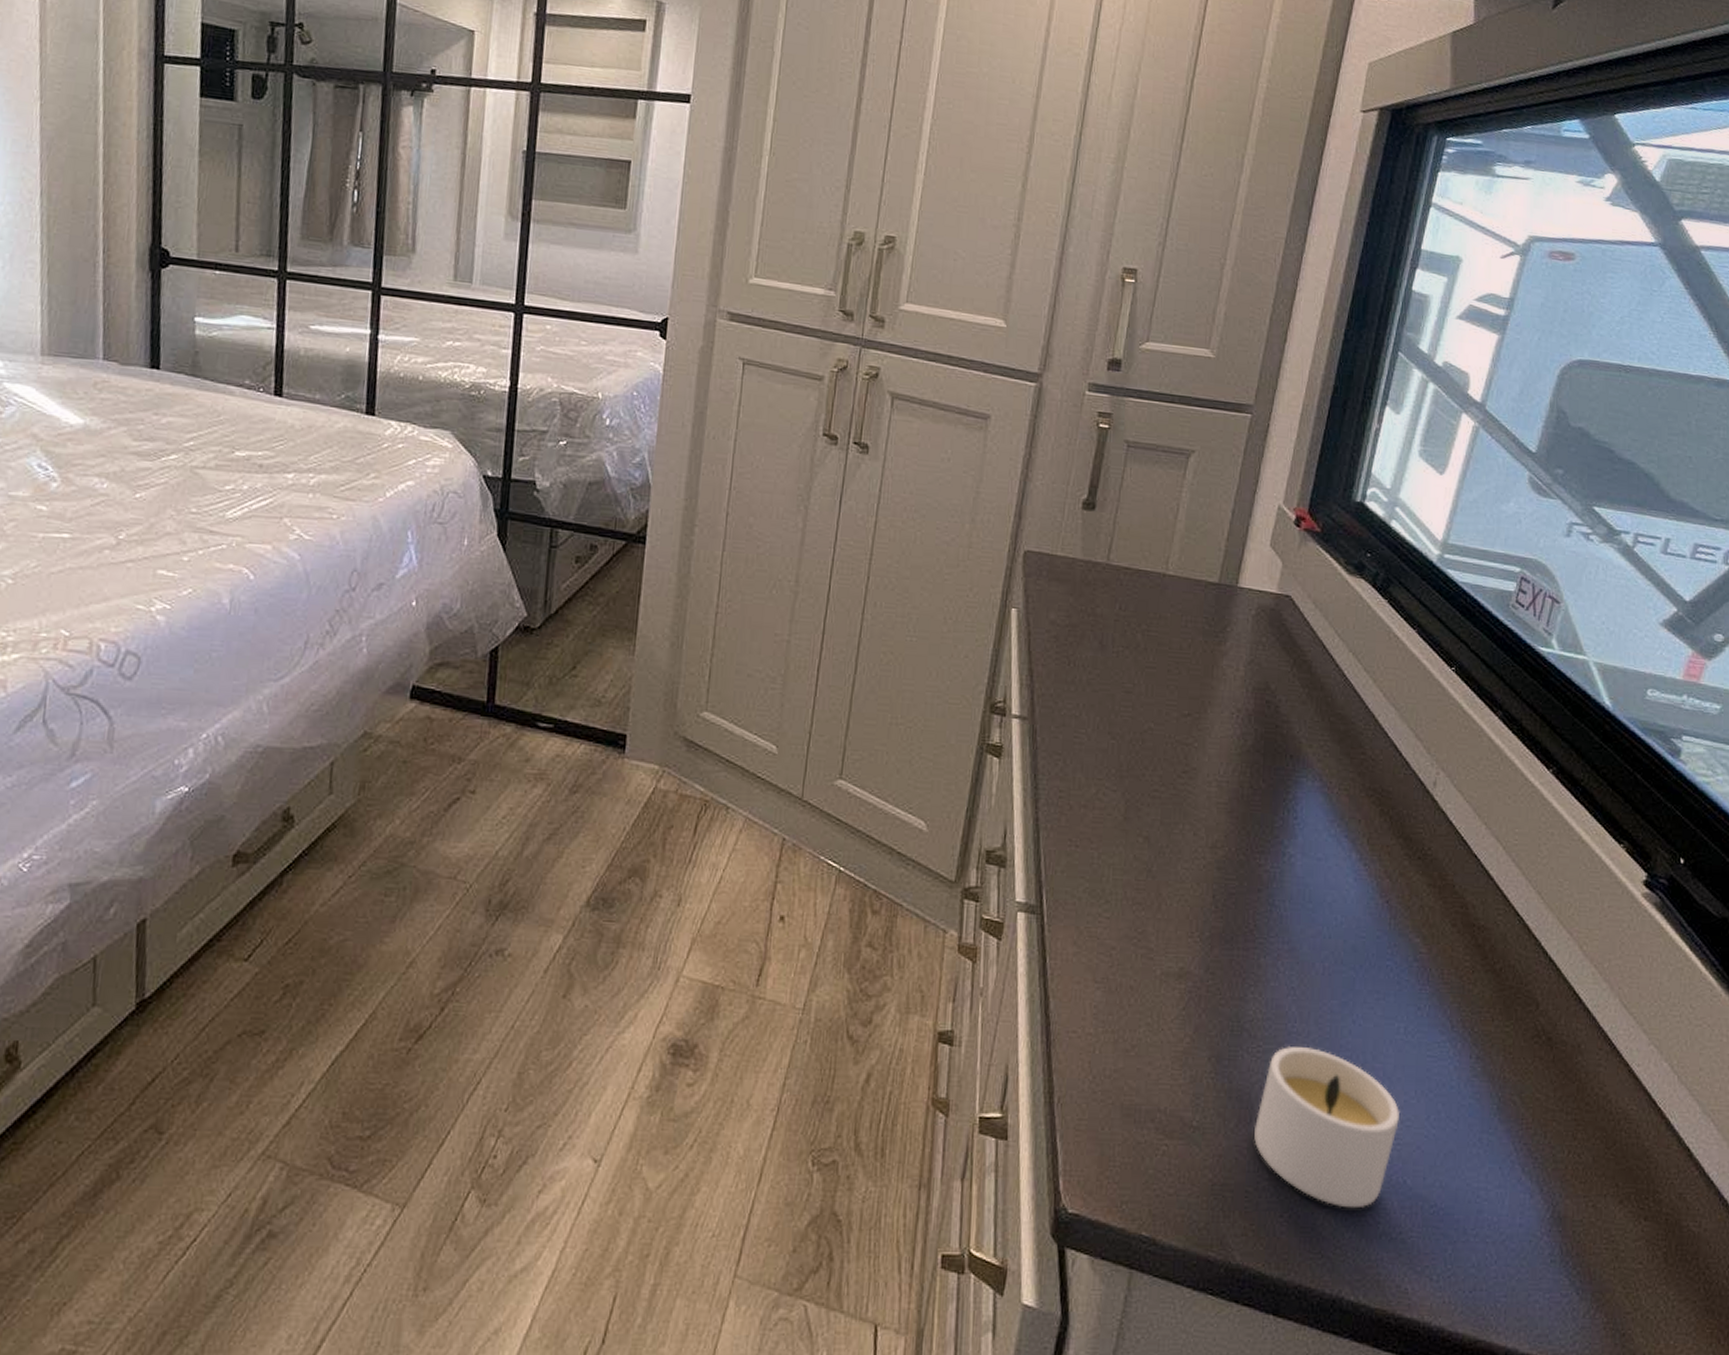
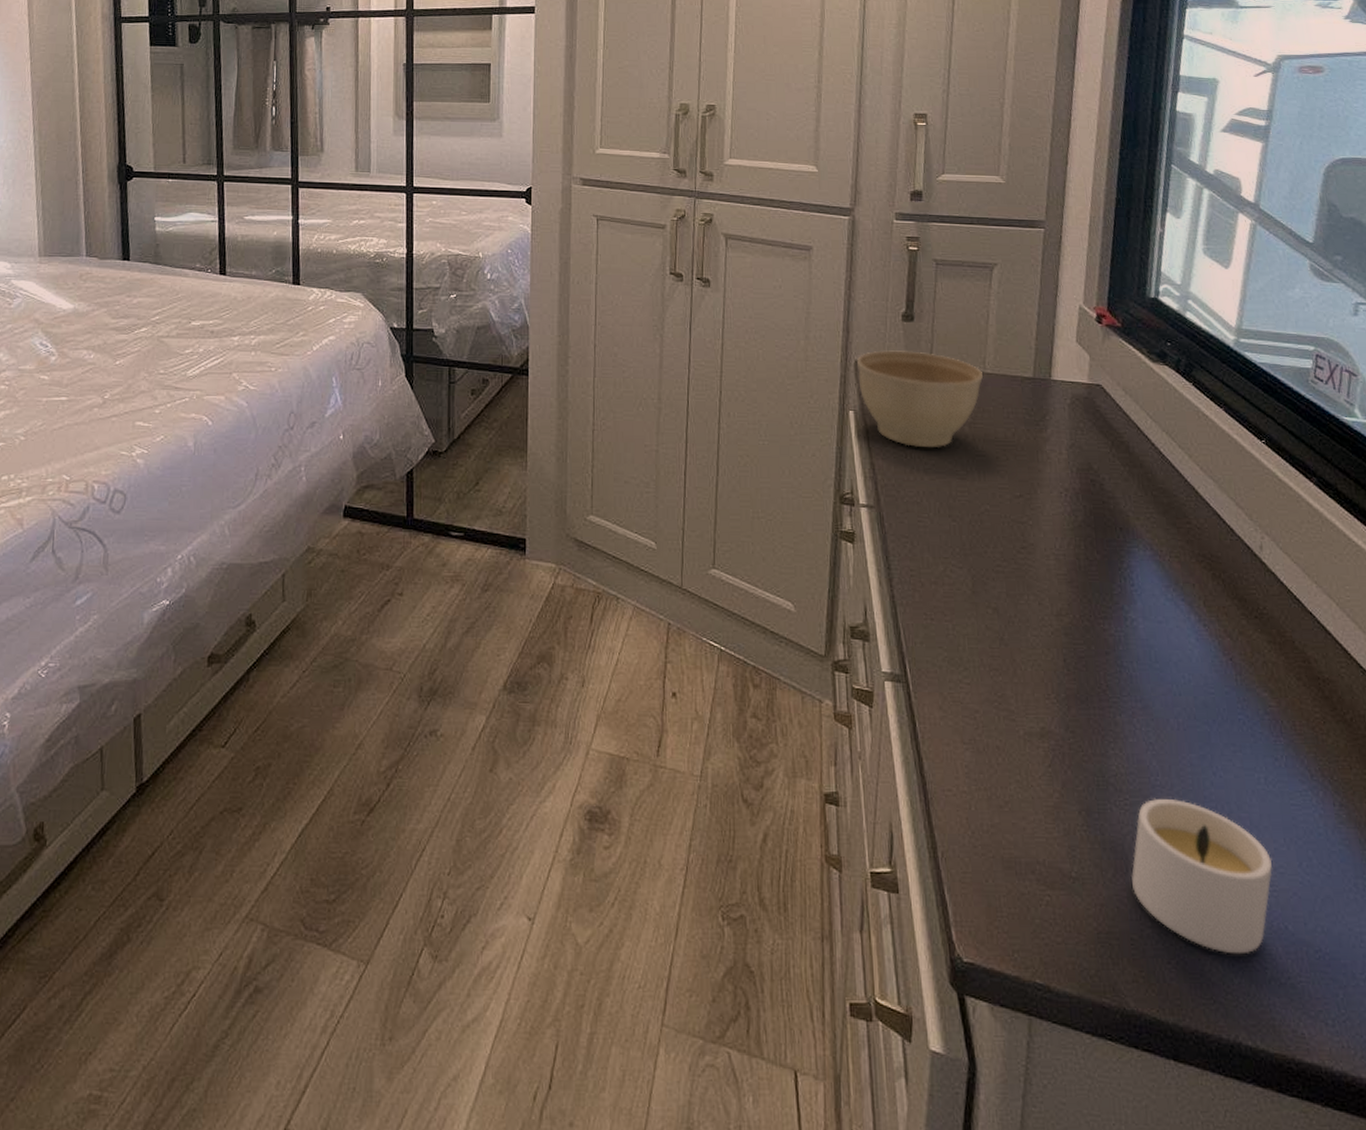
planter bowl: none [1025,541,1164,656] -> present [857,350,983,447]

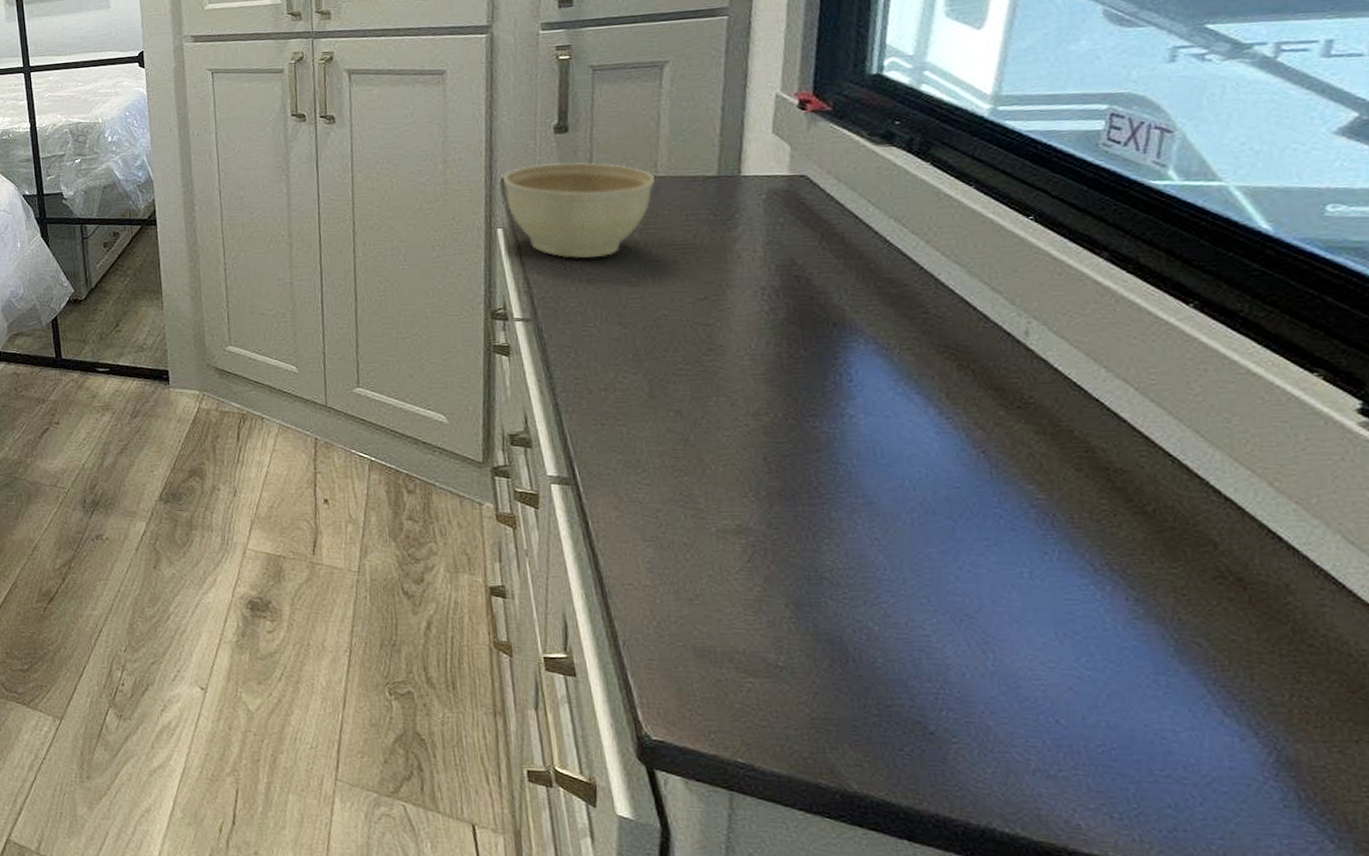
candle: present [1131,798,1273,955] -> none [853,592,1039,745]

